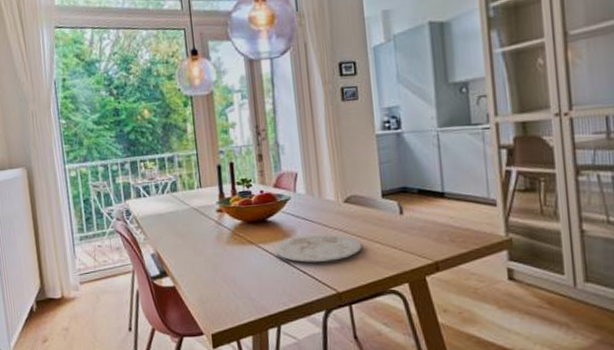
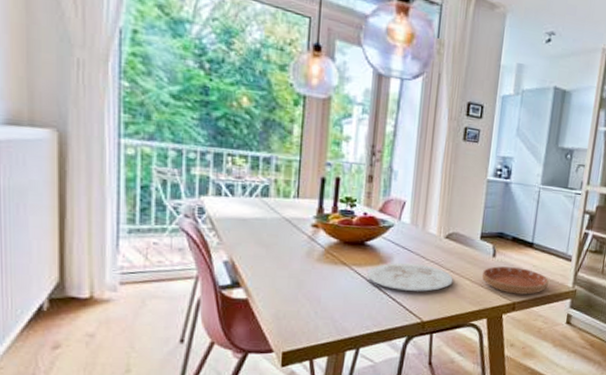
saucer: none [391,222,474,253] -> present [481,266,549,295]

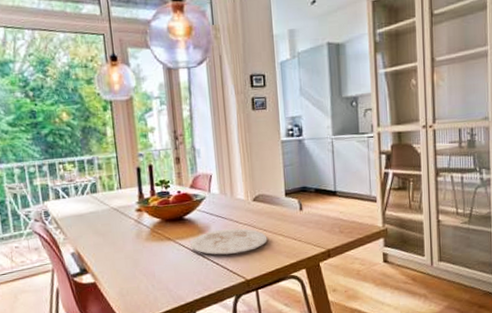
saucer: present [481,266,549,295] -> none [292,216,358,242]

